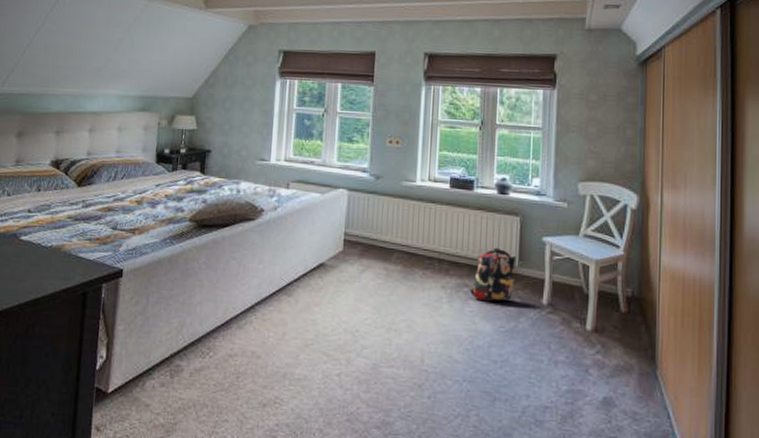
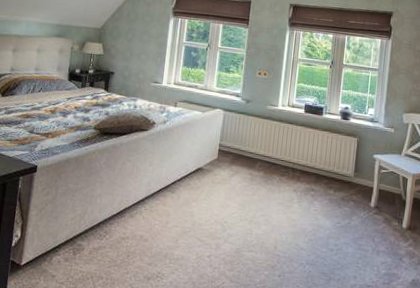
backpack: present [469,247,517,302] -> none [315,161,353,204]

